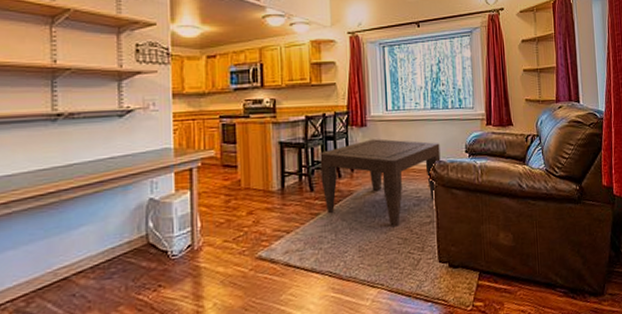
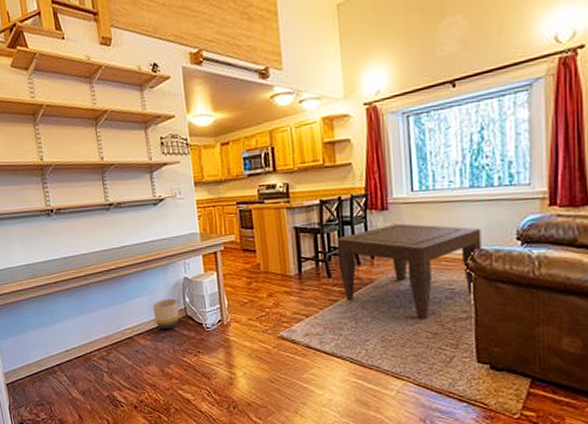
planter: none [103,224,139,264] -> present [152,298,180,330]

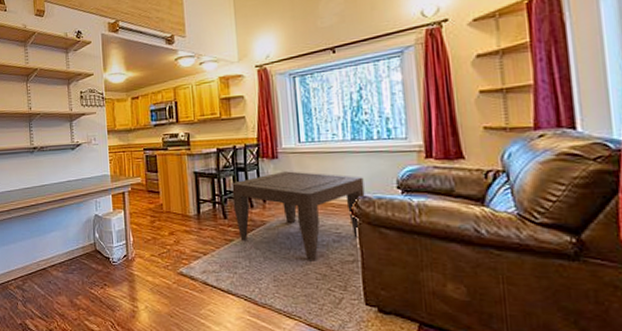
planter: present [152,298,180,330] -> none [65,233,89,263]

